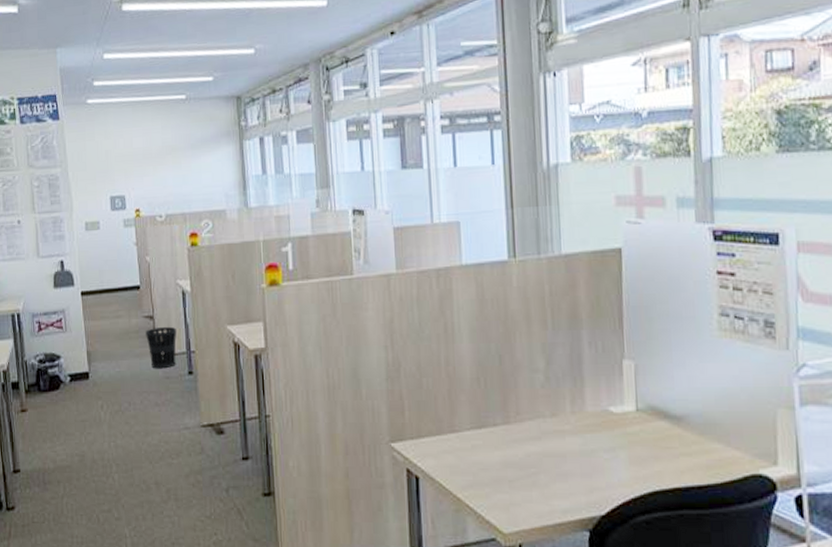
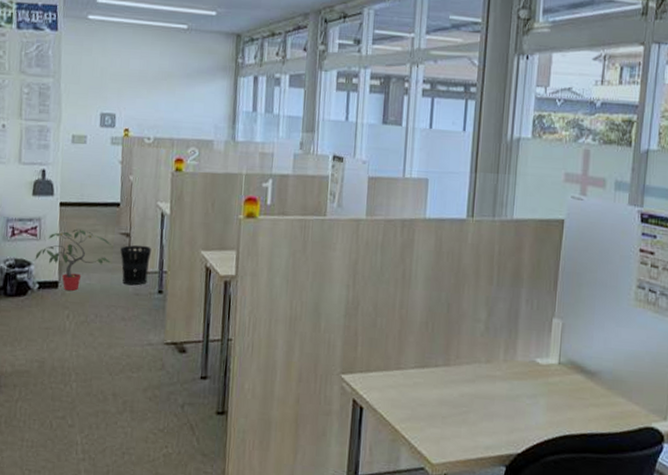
potted plant: none [63,316,138,380] -> present [35,229,112,291]

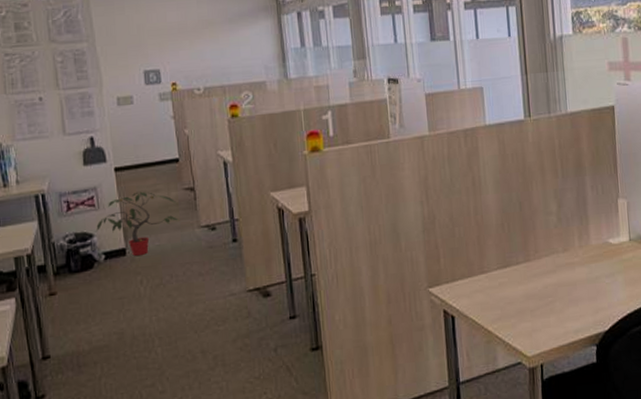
wastebasket: present [120,244,151,286] -> none [186,196,219,240]

